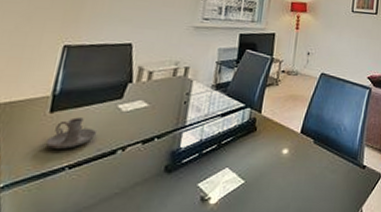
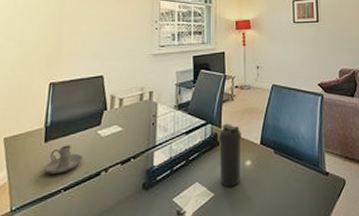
water bottle: none [253,108,282,175] -> present [218,123,242,188]

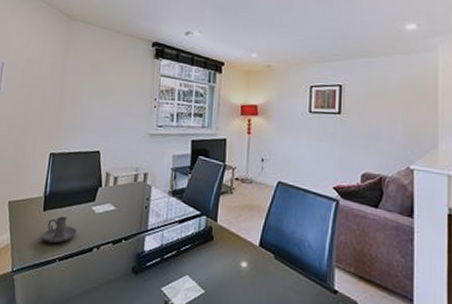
water bottle: present [218,123,242,188] -> none [212,217,239,288]

